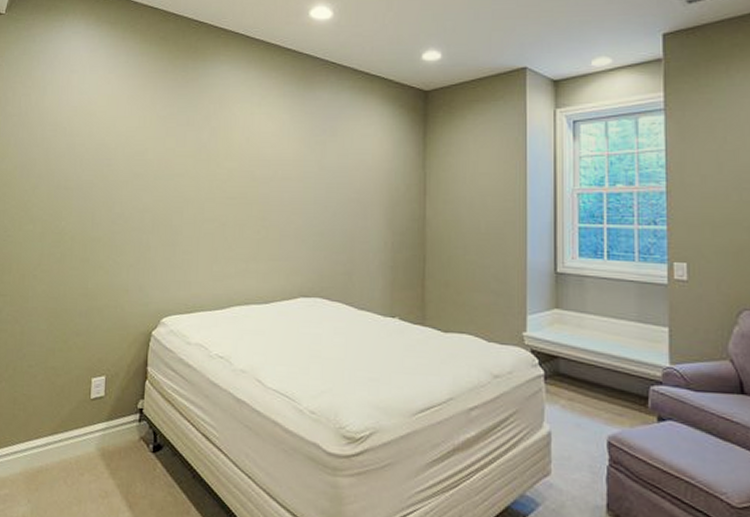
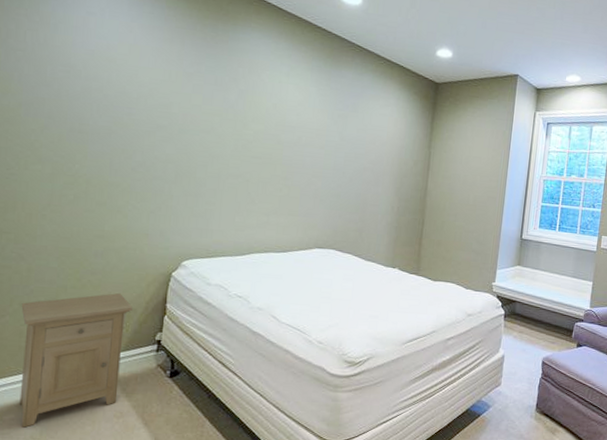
nightstand: none [13,356,116,505] -> present [19,293,133,428]

